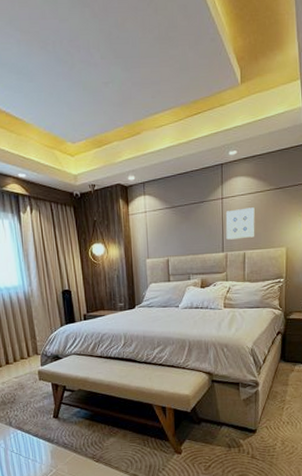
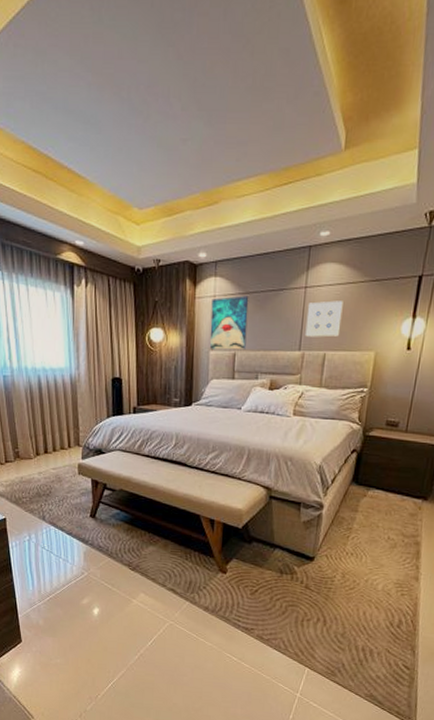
wall art: none [143,209,177,258] -> present [209,296,249,350]

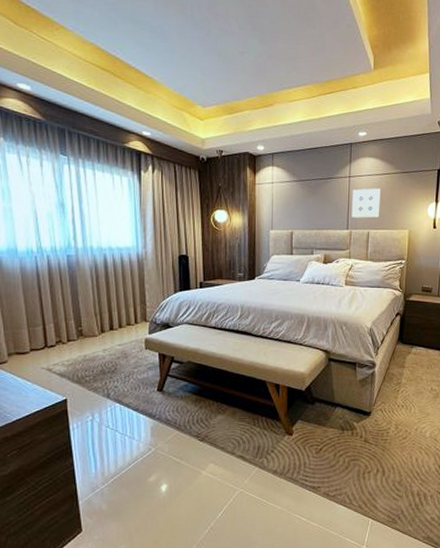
wall art: present [209,296,249,350] -> none [269,183,303,229]

